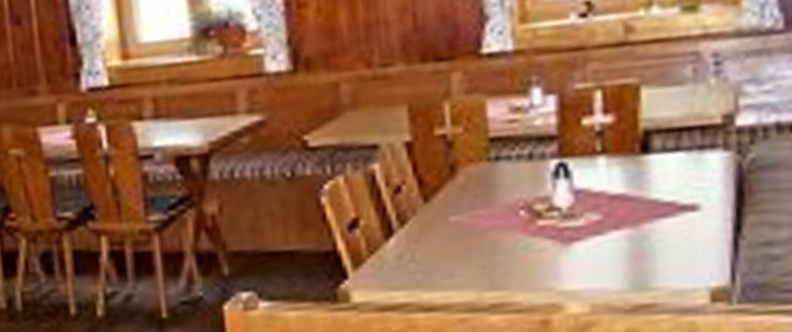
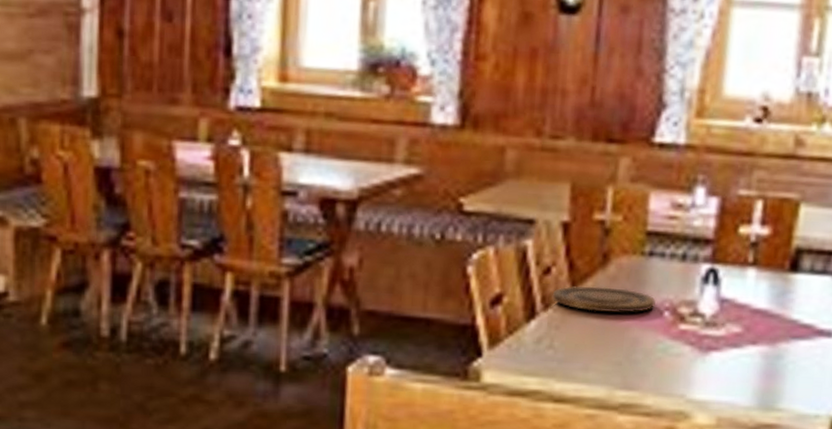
plate: none [406,194,510,222] -> present [552,285,656,313]

